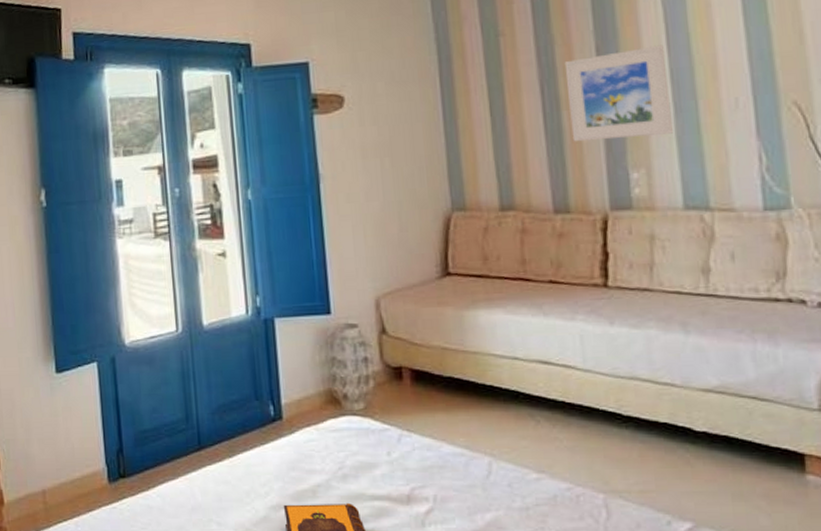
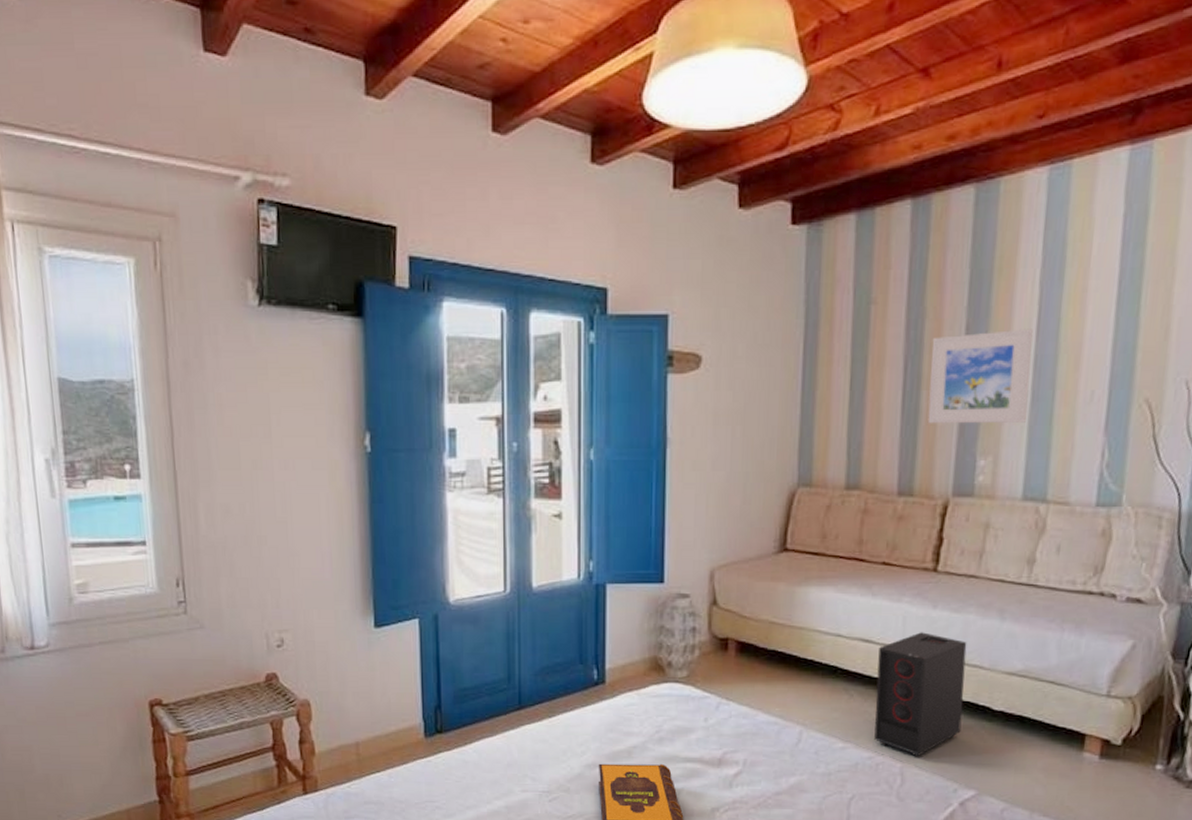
speaker: none [560,350,663,486] -> present [874,632,967,757]

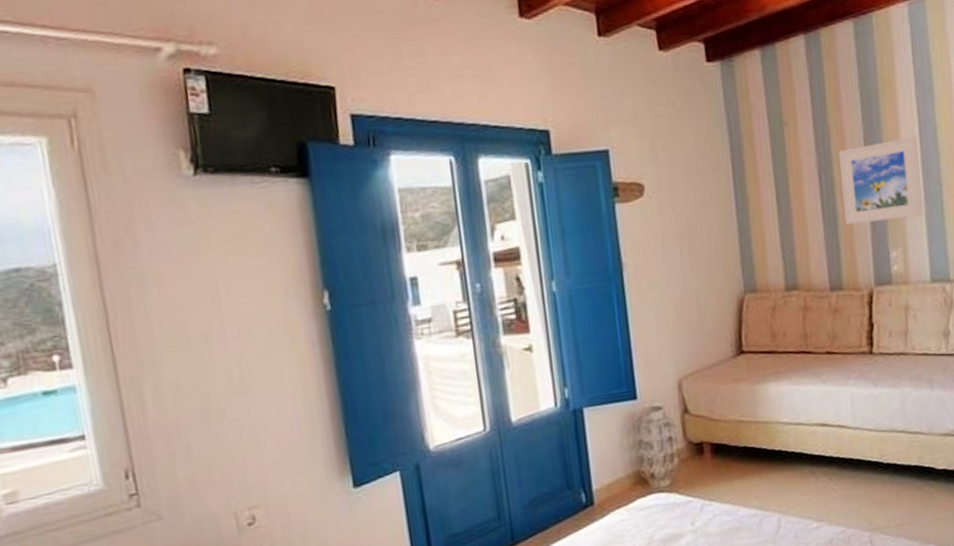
speaker: present [874,632,967,757] -> none [835,409,914,524]

